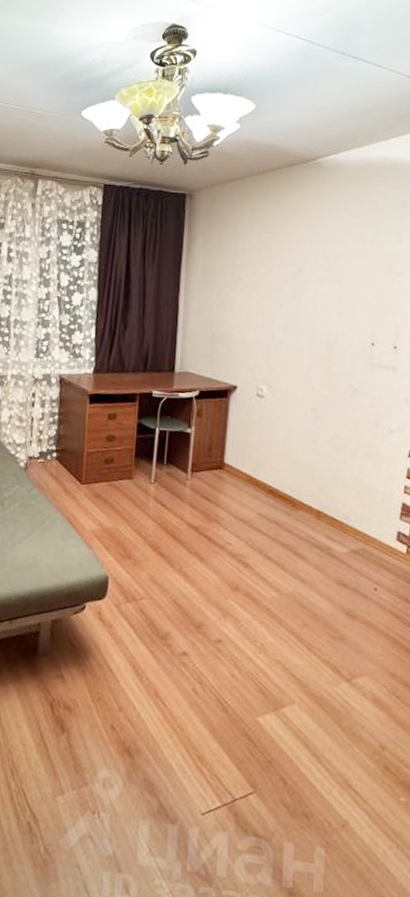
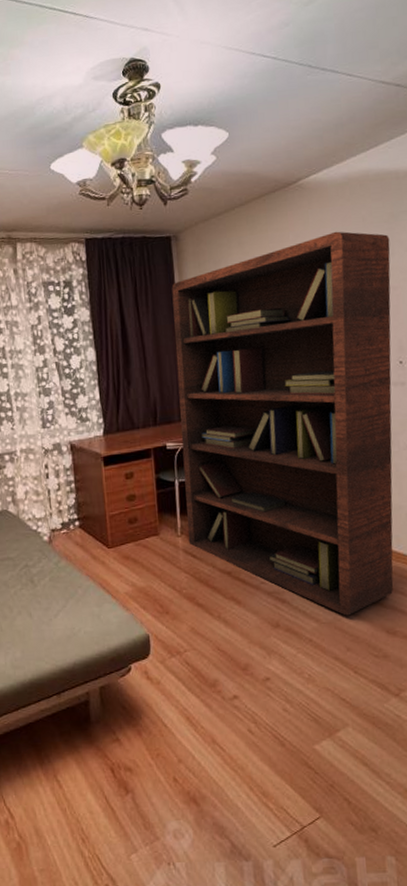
bookcase: none [160,211,399,591] -> present [171,231,394,616]

